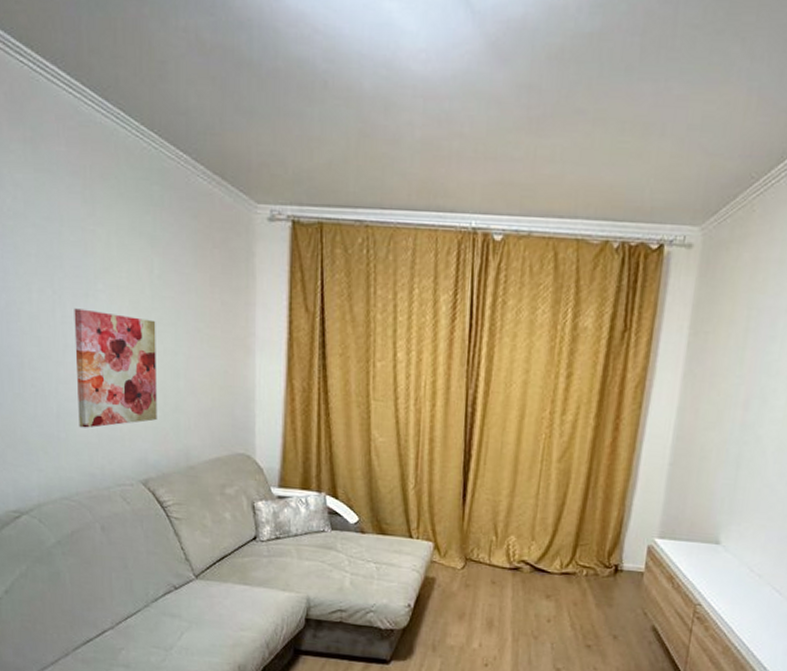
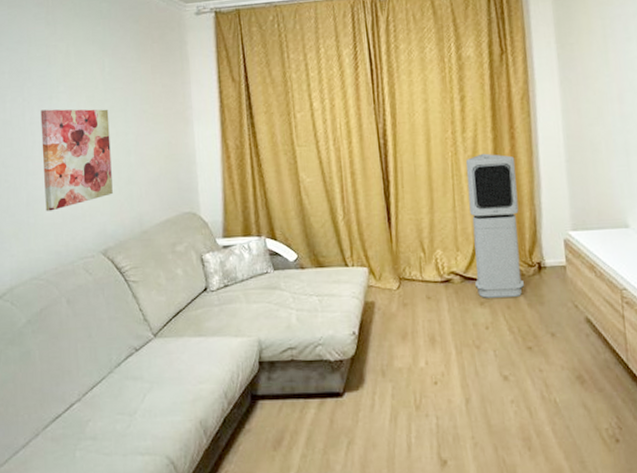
air purifier: none [544,441,614,595] -> present [465,153,525,298]

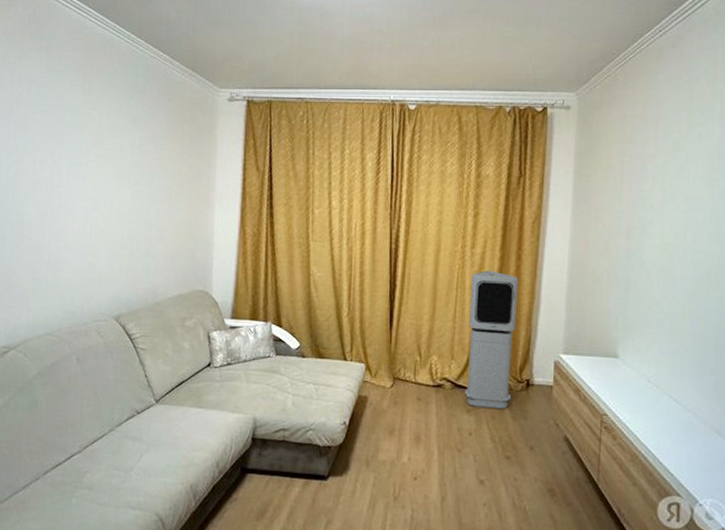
wall art: present [40,109,113,212] -> none [65,175,134,273]

